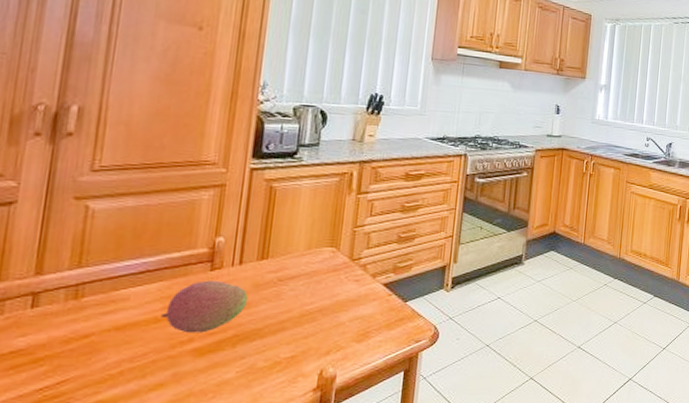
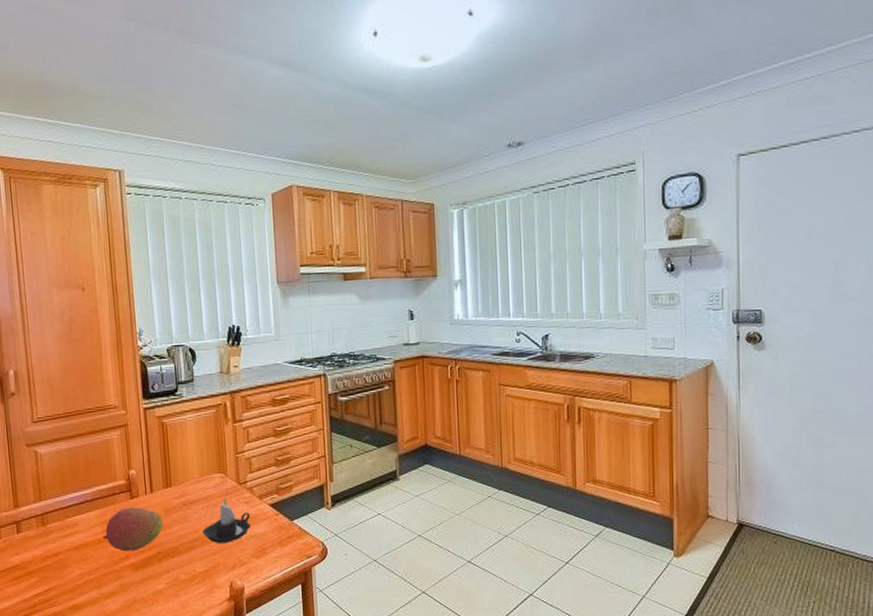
candle: none [296,273,358,326] -> present [202,497,251,544]

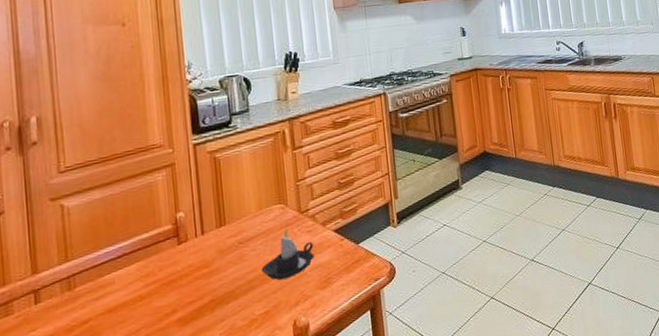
fruit: present [103,507,163,552] -> none [145,252,216,306]

